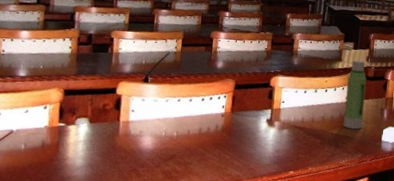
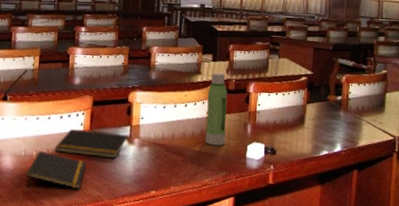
notepad: none [166,131,227,169] -> present [26,150,87,189]
notepad: none [195,111,268,140] -> present [54,128,128,159]

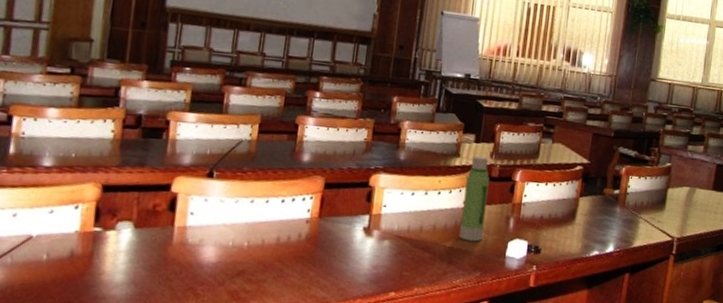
notepad: present [26,150,87,189] -> none [232,240,312,289]
notepad: present [54,128,128,159] -> none [271,215,365,253]

